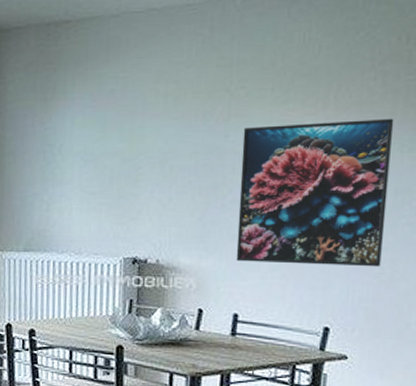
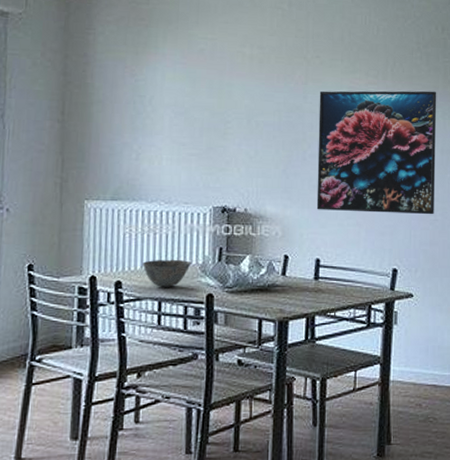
bowl: none [54,310,101,337] -> present [143,259,191,287]

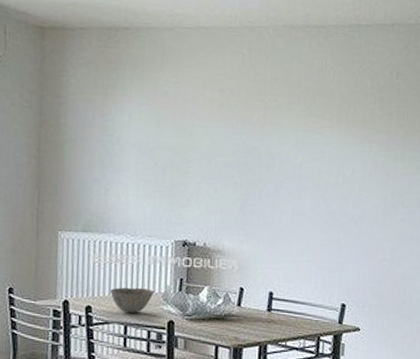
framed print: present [316,91,437,215] -> none [271,133,390,254]

